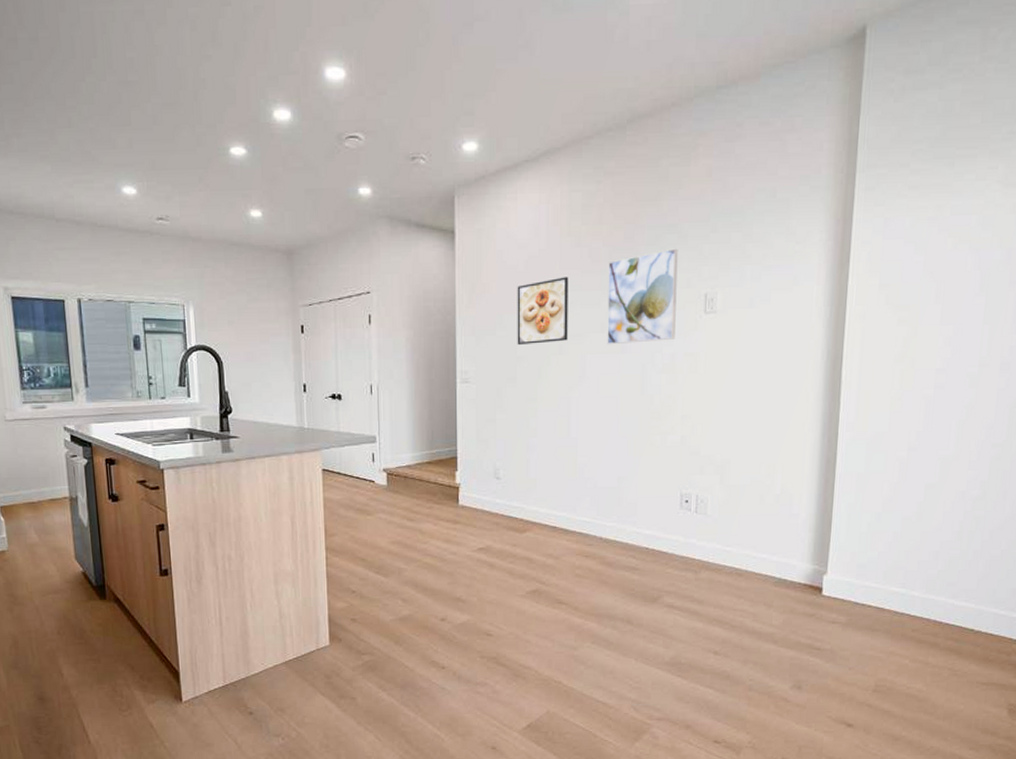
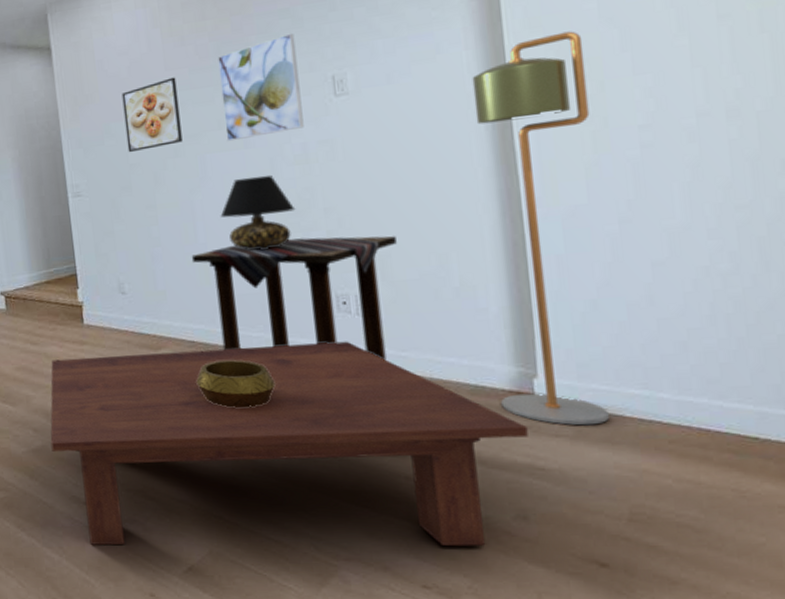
coffee table: none [417,535,813,710] -> present [50,341,528,547]
decorative bowl: none [553,546,620,589] -> present [196,360,276,408]
side table: none [562,441,737,554] -> present [191,235,397,361]
table lamp: none [592,380,658,448] -> present [220,174,296,250]
floor lamp: none [796,279,908,615] -> present [472,31,610,426]

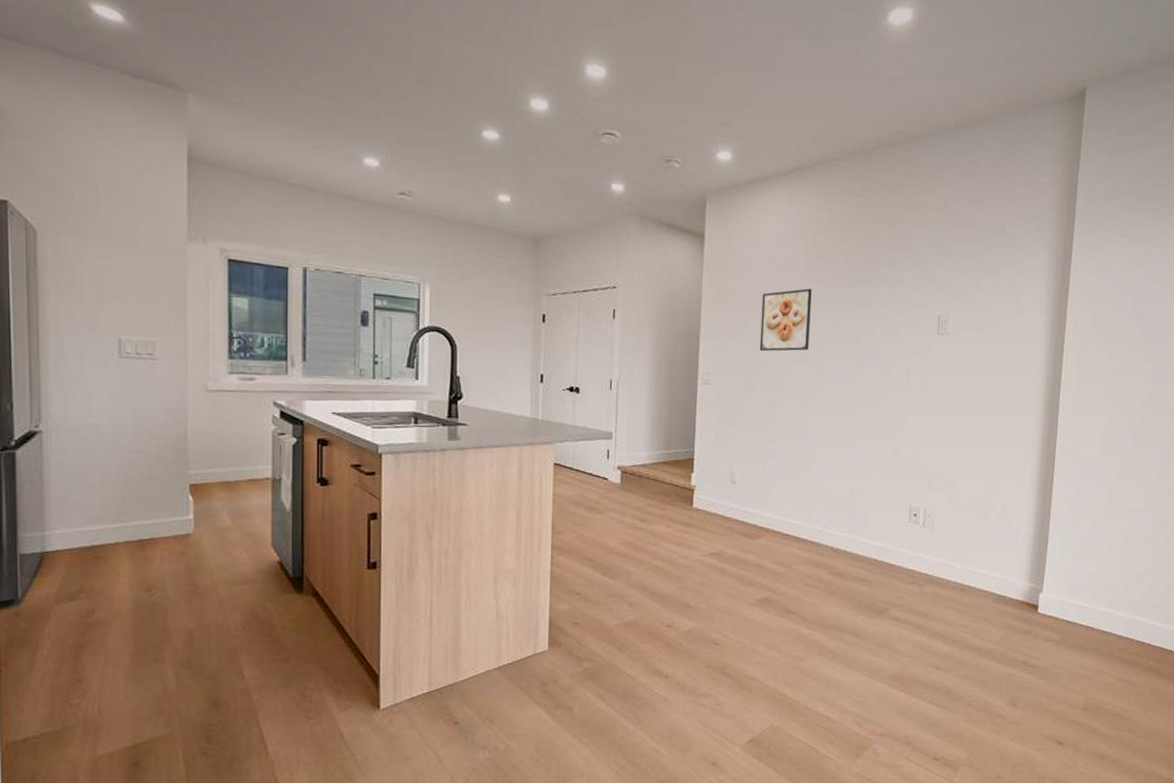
coffee table: present [50,341,528,547] -> none [643,538,1029,726]
side table: present [191,235,397,361] -> none [798,451,963,568]
decorative bowl: present [196,360,276,408] -> none [784,554,850,599]
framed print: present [218,33,304,142] -> none [846,270,916,358]
table lamp: present [220,174,296,250] -> none [829,392,891,459]
floor lamp: present [472,31,610,426] -> none [1014,317,1118,634]

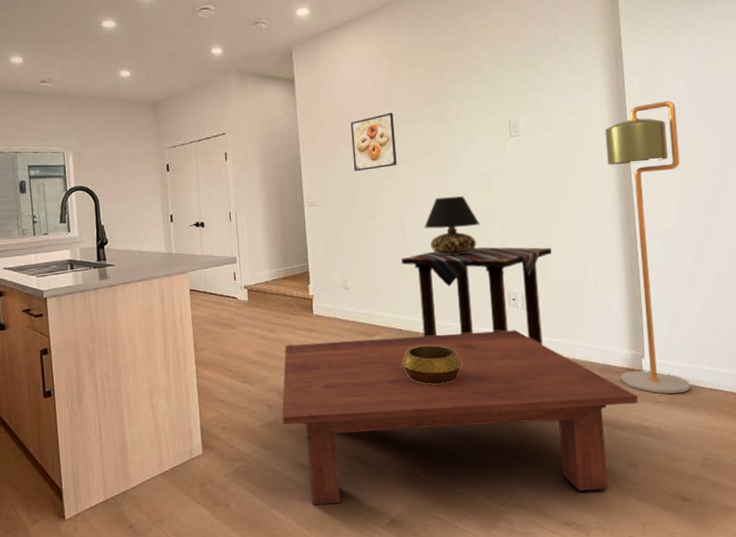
coffee table: none [643,538,1029,726] -> present [282,330,638,505]
decorative bowl: none [784,554,850,599] -> present [402,345,462,384]
side table: none [798,451,963,568] -> present [401,247,552,345]
table lamp: none [829,392,891,459] -> present [424,195,480,256]
floor lamp: none [1014,317,1118,634] -> present [605,101,691,394]

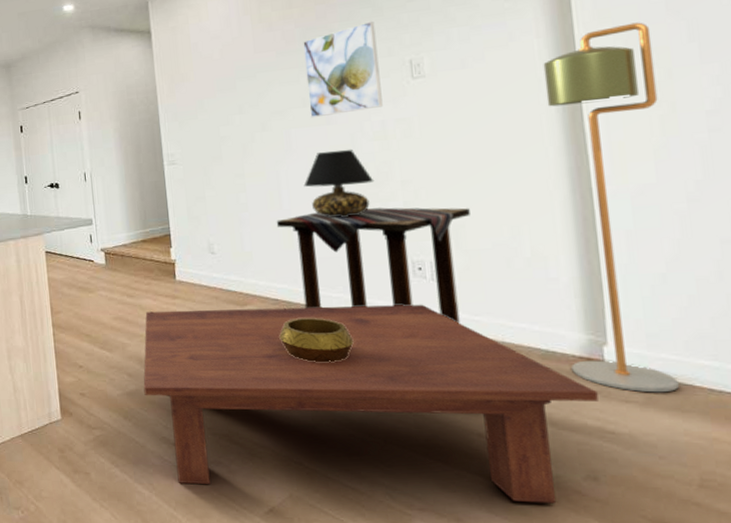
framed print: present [350,112,397,172] -> none [214,59,270,127]
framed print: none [425,85,488,167] -> present [303,21,383,118]

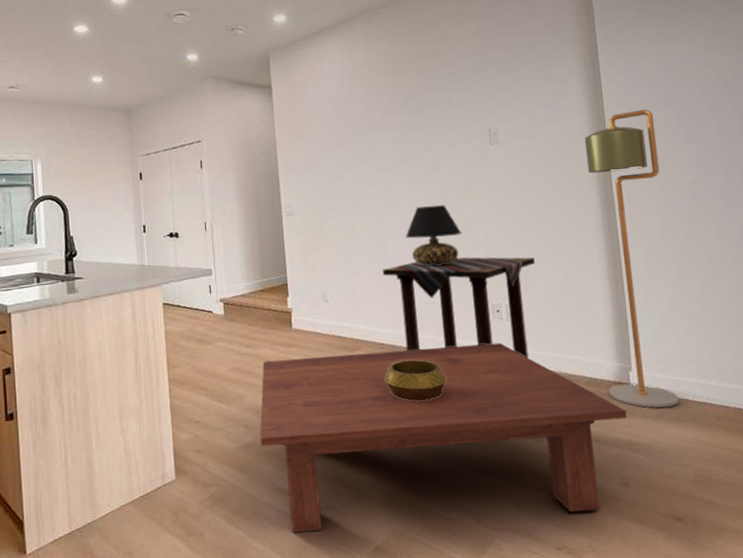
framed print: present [303,21,383,118] -> none [405,92,469,176]

